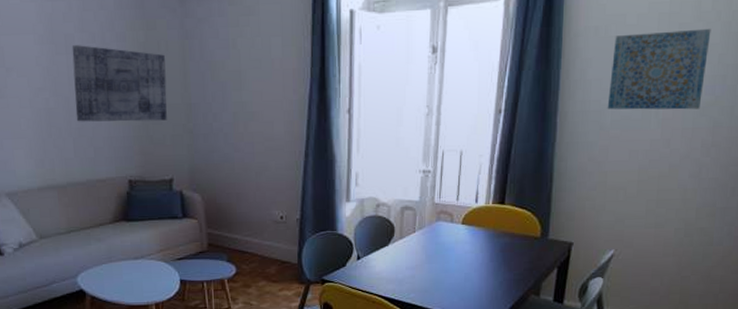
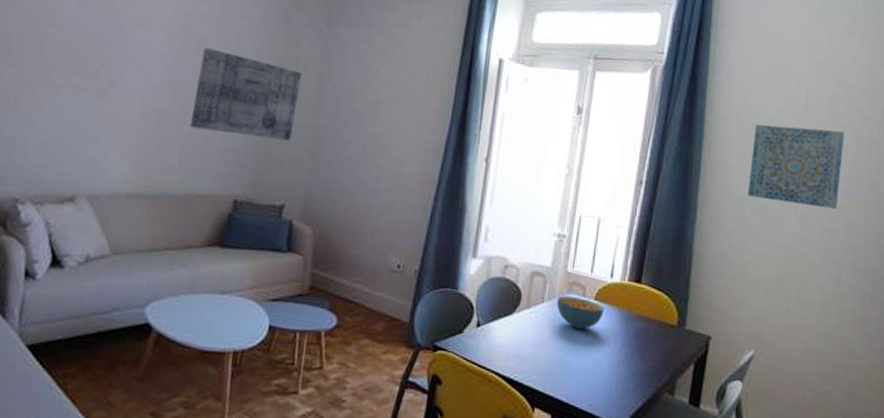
cereal bowl: none [428,224,471,251] -> present [557,296,604,329]

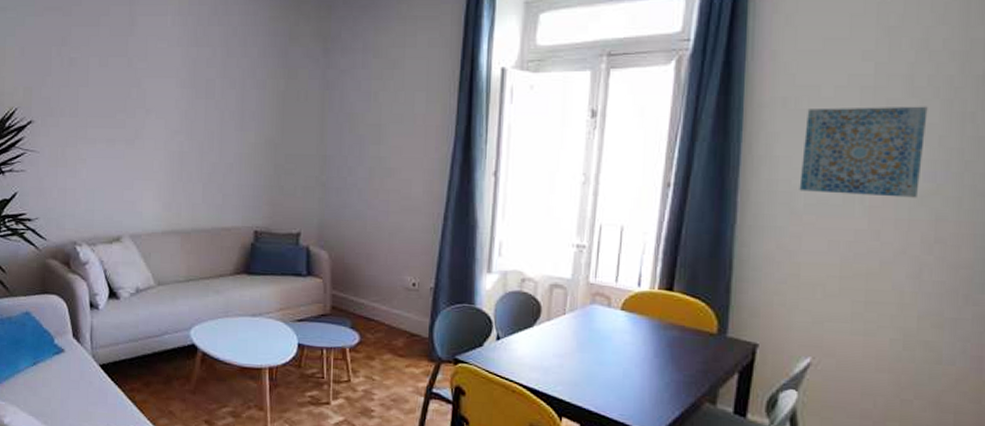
wall art: present [189,48,301,141] -> none [208,90,303,171]
cereal bowl: present [557,296,604,329] -> none [580,307,632,340]

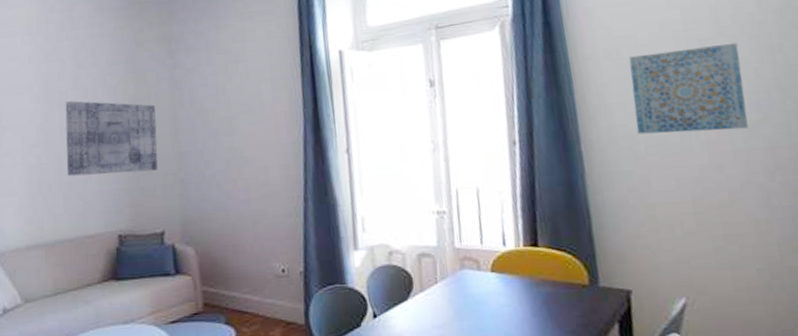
wall art: none [208,90,303,171] -> present [65,101,158,177]

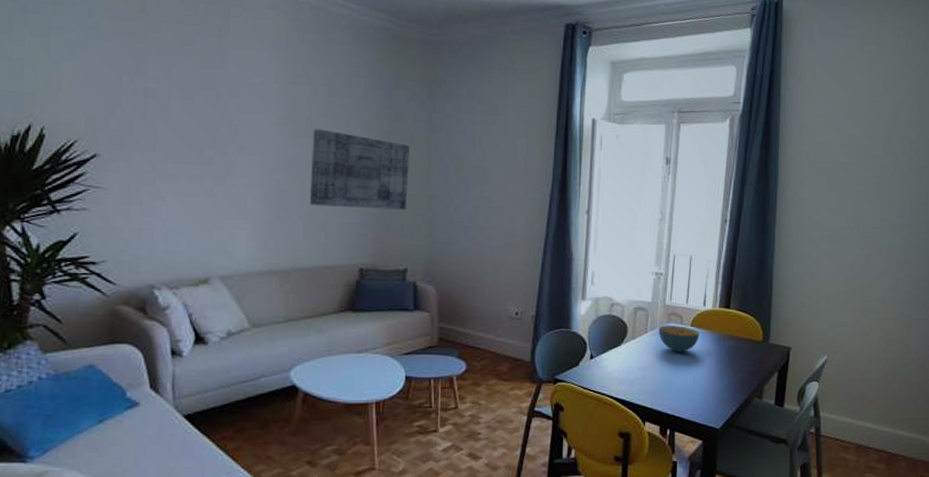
cereal bowl: none [451,272,505,304] -> present [659,326,699,352]
wall art: present [628,42,748,135] -> none [817,161,899,230]

